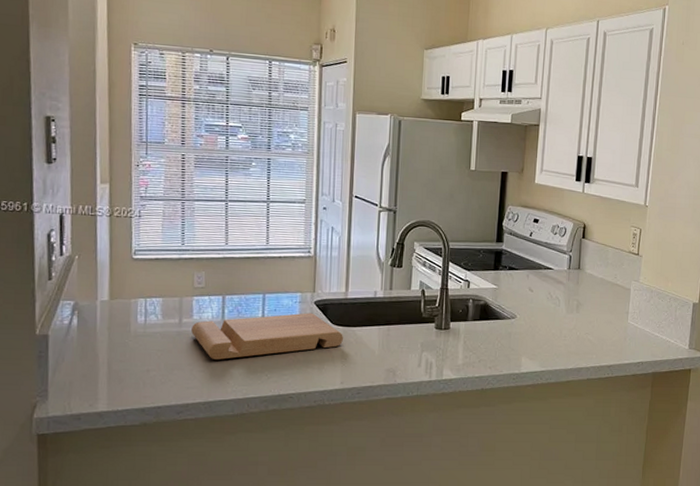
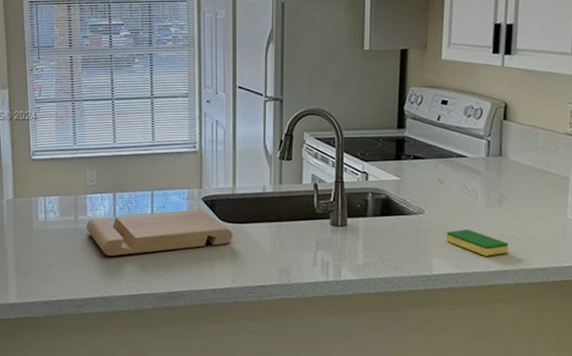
dish sponge: none [533,332,583,356] -> present [446,228,509,256]

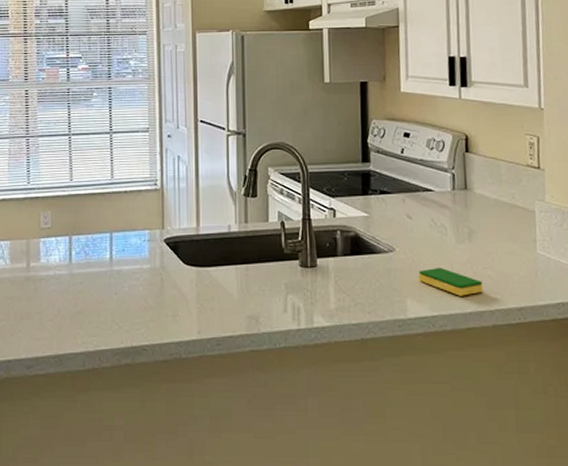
cutting board: present [86,209,232,256] -> none [39,252,197,307]

